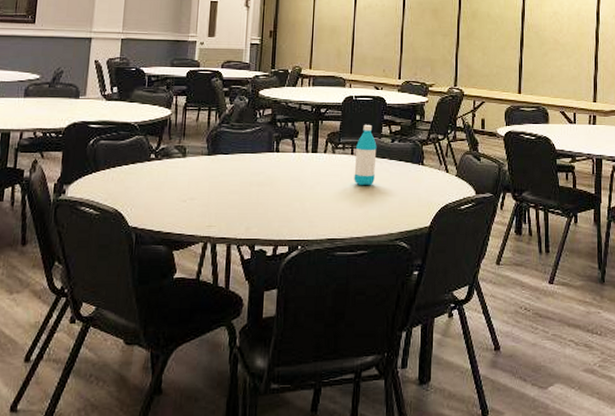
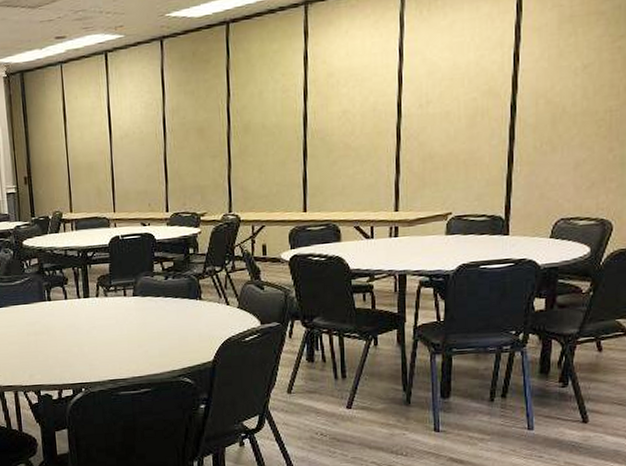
water bottle: present [354,124,377,186] -> none [128,263,151,327]

